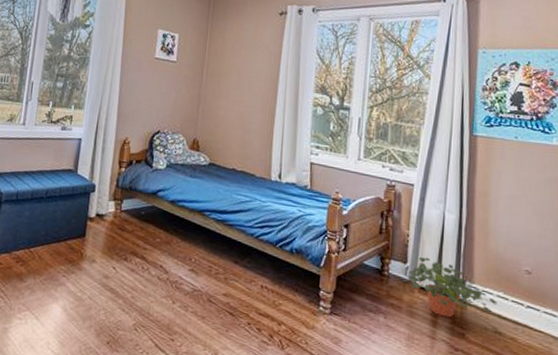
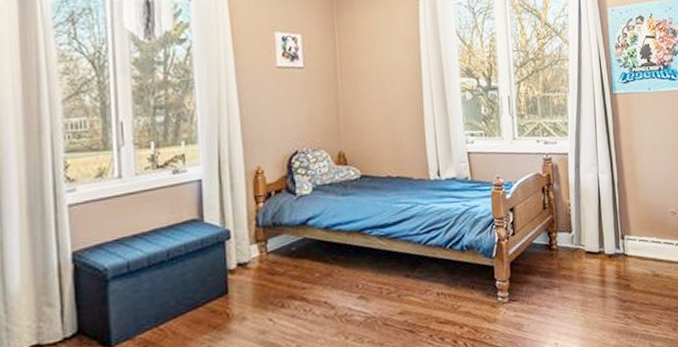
potted plant: present [408,256,497,318] -> none [574,221,653,275]

